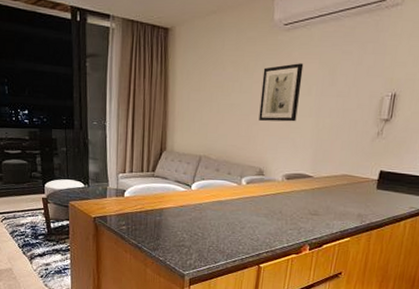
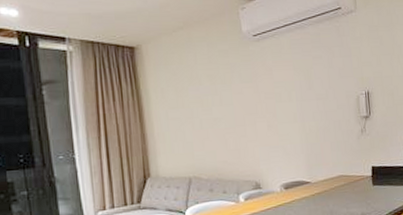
wall art: present [259,63,304,122] -> none [241,71,283,132]

